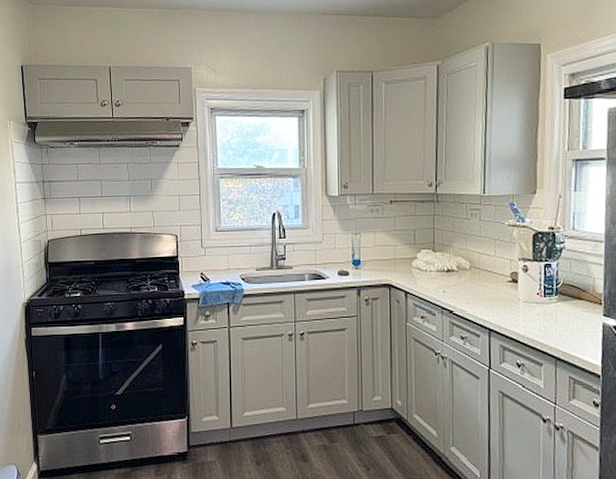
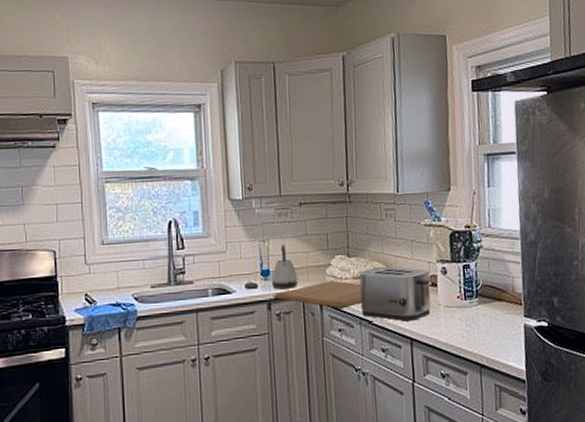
kettle: none [361,237,387,278] -> present [270,243,300,290]
chopping board: none [362,272,445,298] -> present [273,280,362,309]
toaster: none [442,262,511,313] -> present [359,267,431,322]

